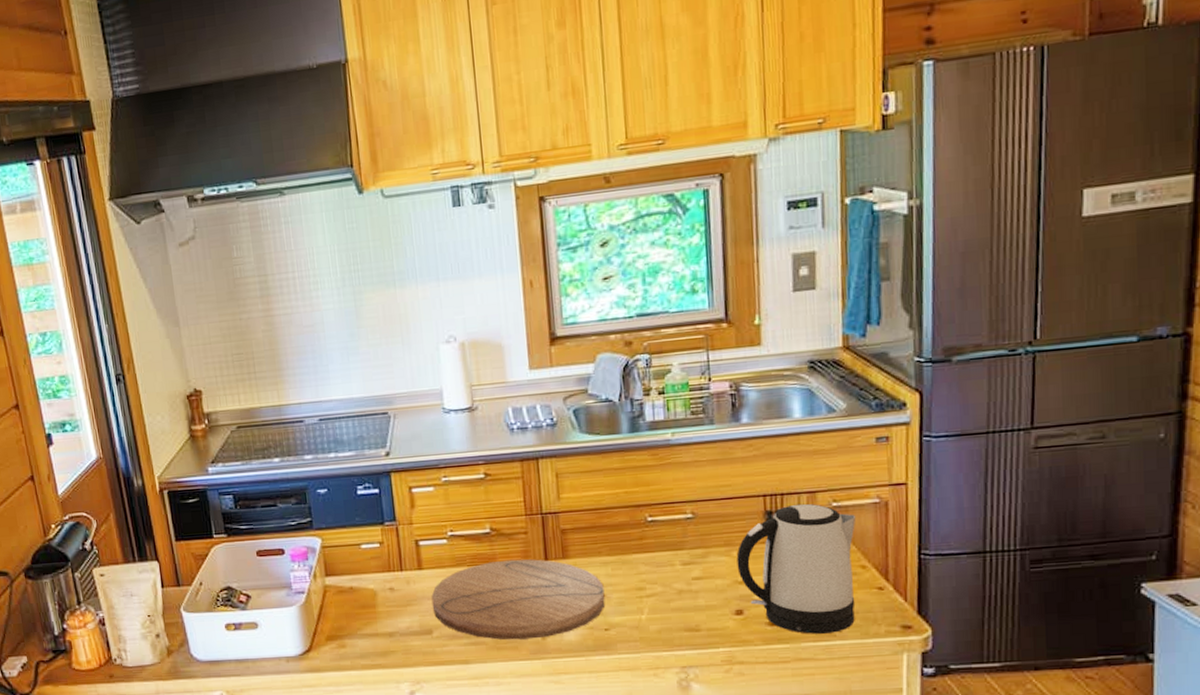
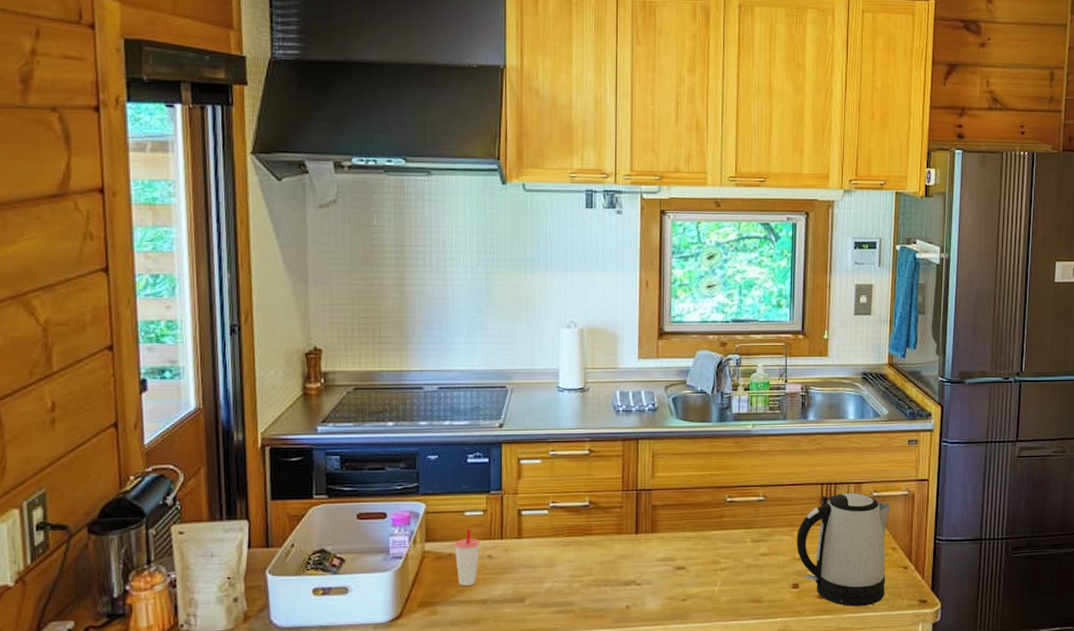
cup: none [354,562,381,619] -> present [454,529,480,586]
cutting board: present [431,559,606,640] -> none [527,531,685,609]

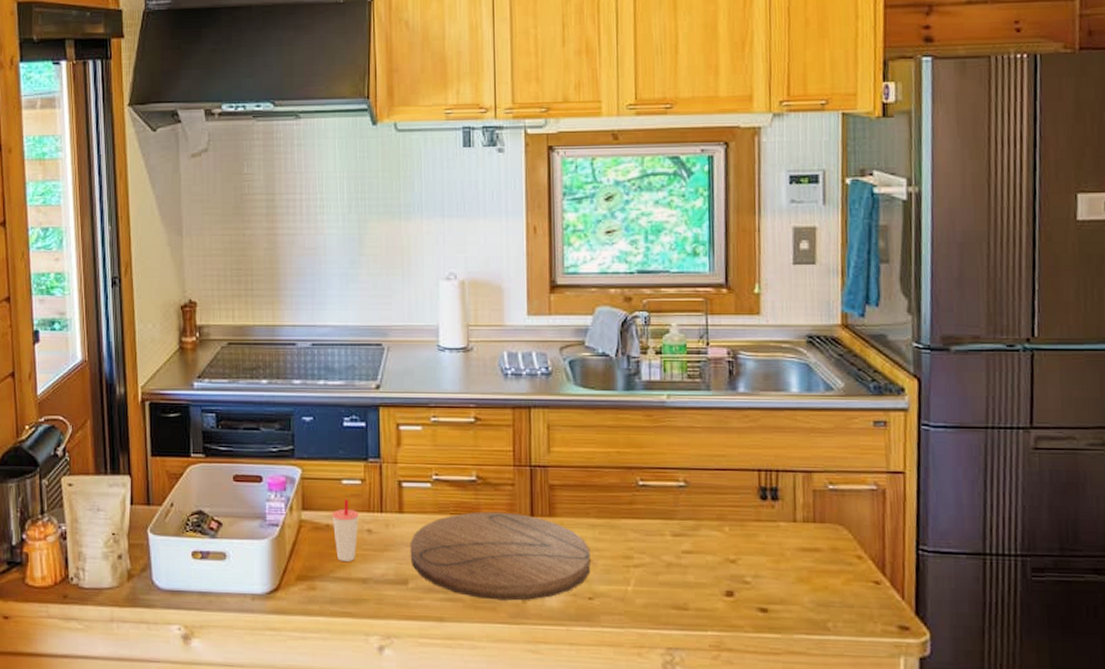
cutting board: none [527,531,685,609] -> present [410,511,591,601]
kettle: present [797,492,891,607] -> none [729,482,853,627]

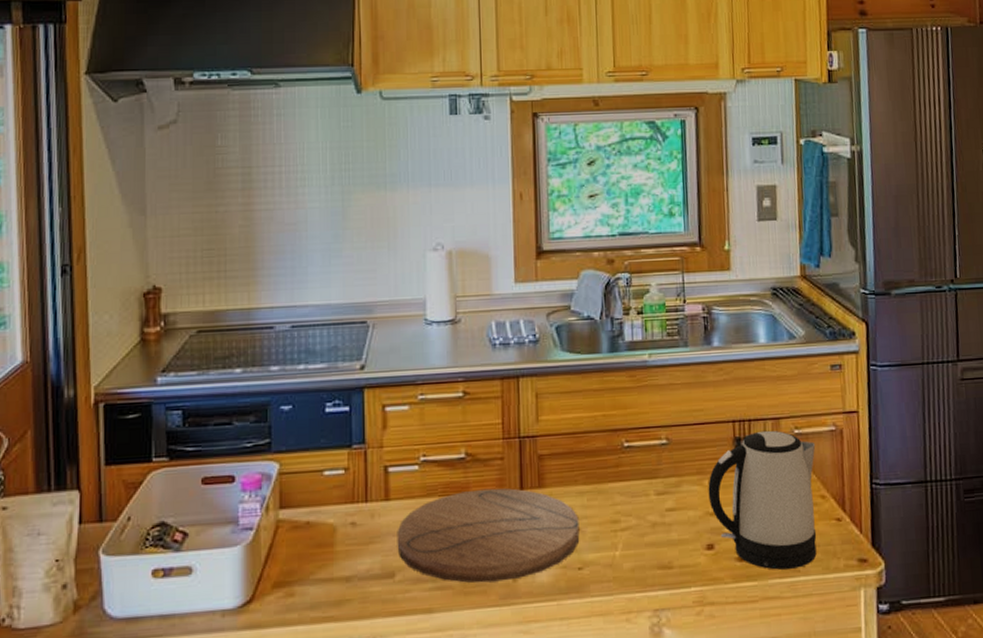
cup: present [332,499,359,562] -> none [312,491,342,561]
kettle: none [729,482,853,627] -> present [708,430,817,570]

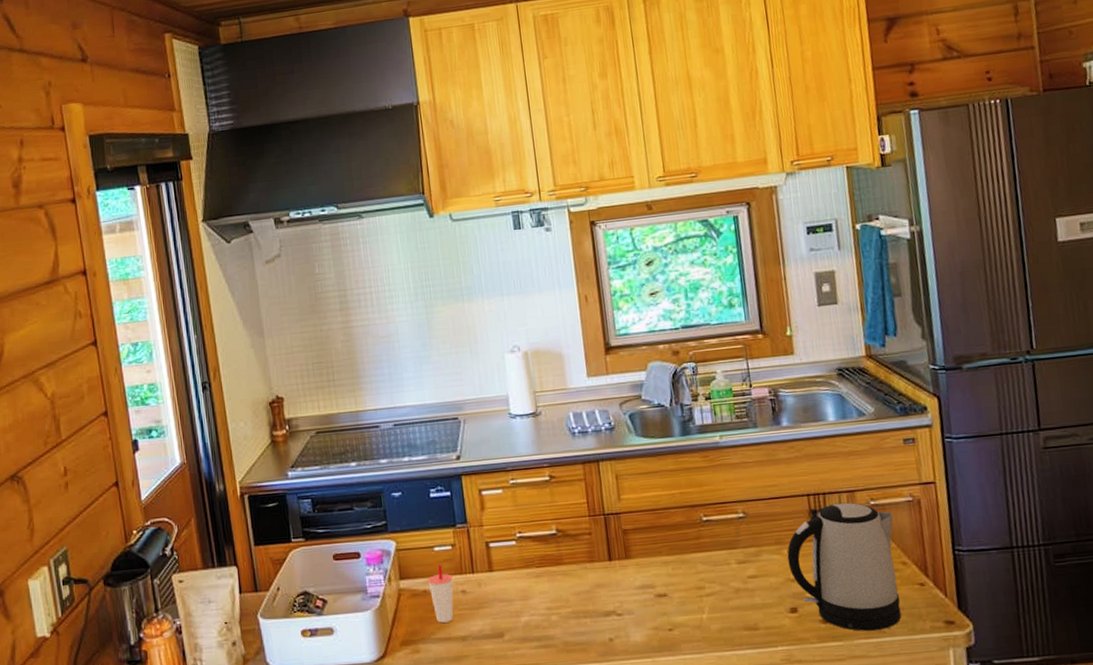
cup: none [312,491,342,561] -> present [427,564,454,623]
cutting board: present [397,488,580,583] -> none [502,559,668,642]

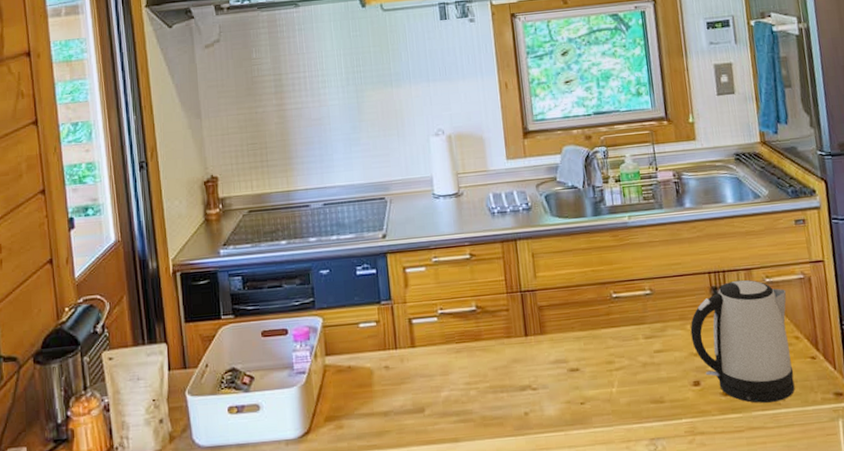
cup: present [427,564,454,623] -> none [352,340,377,399]

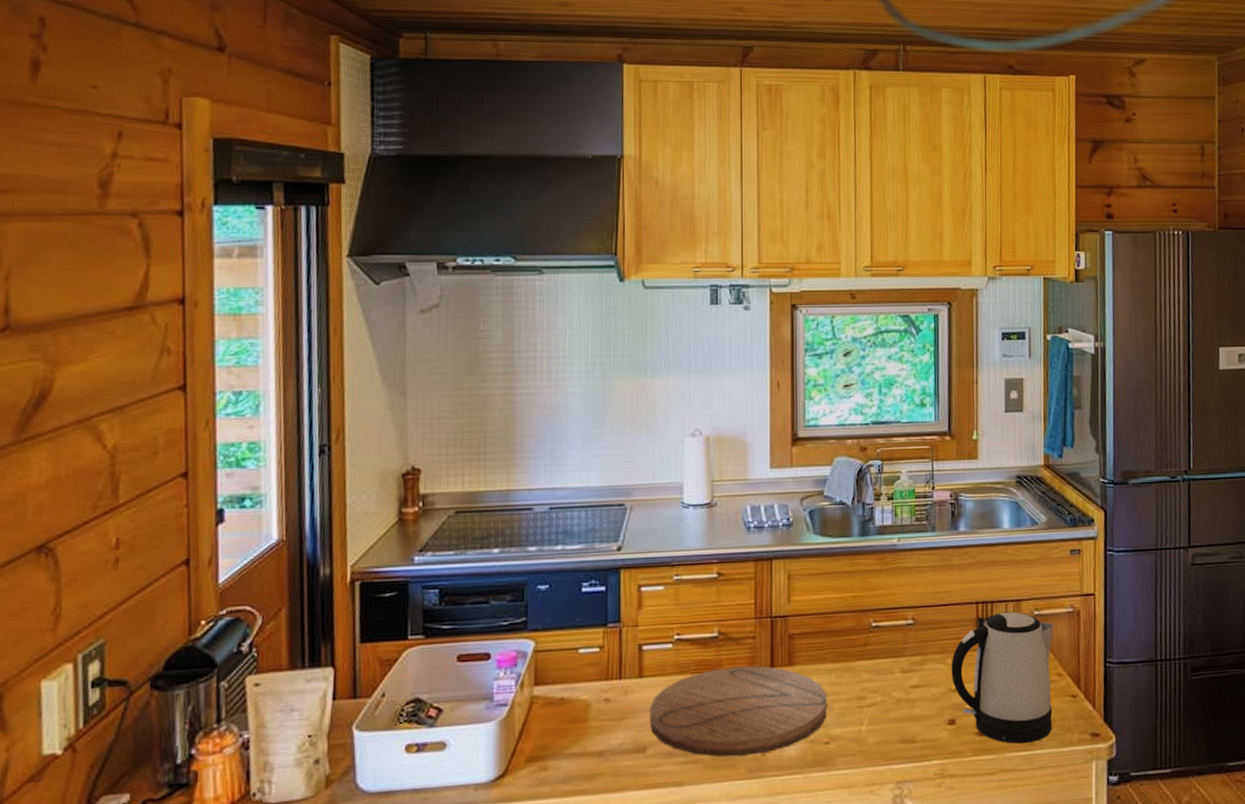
cutting board: none [423,335,580,417] -> present [649,666,827,757]

